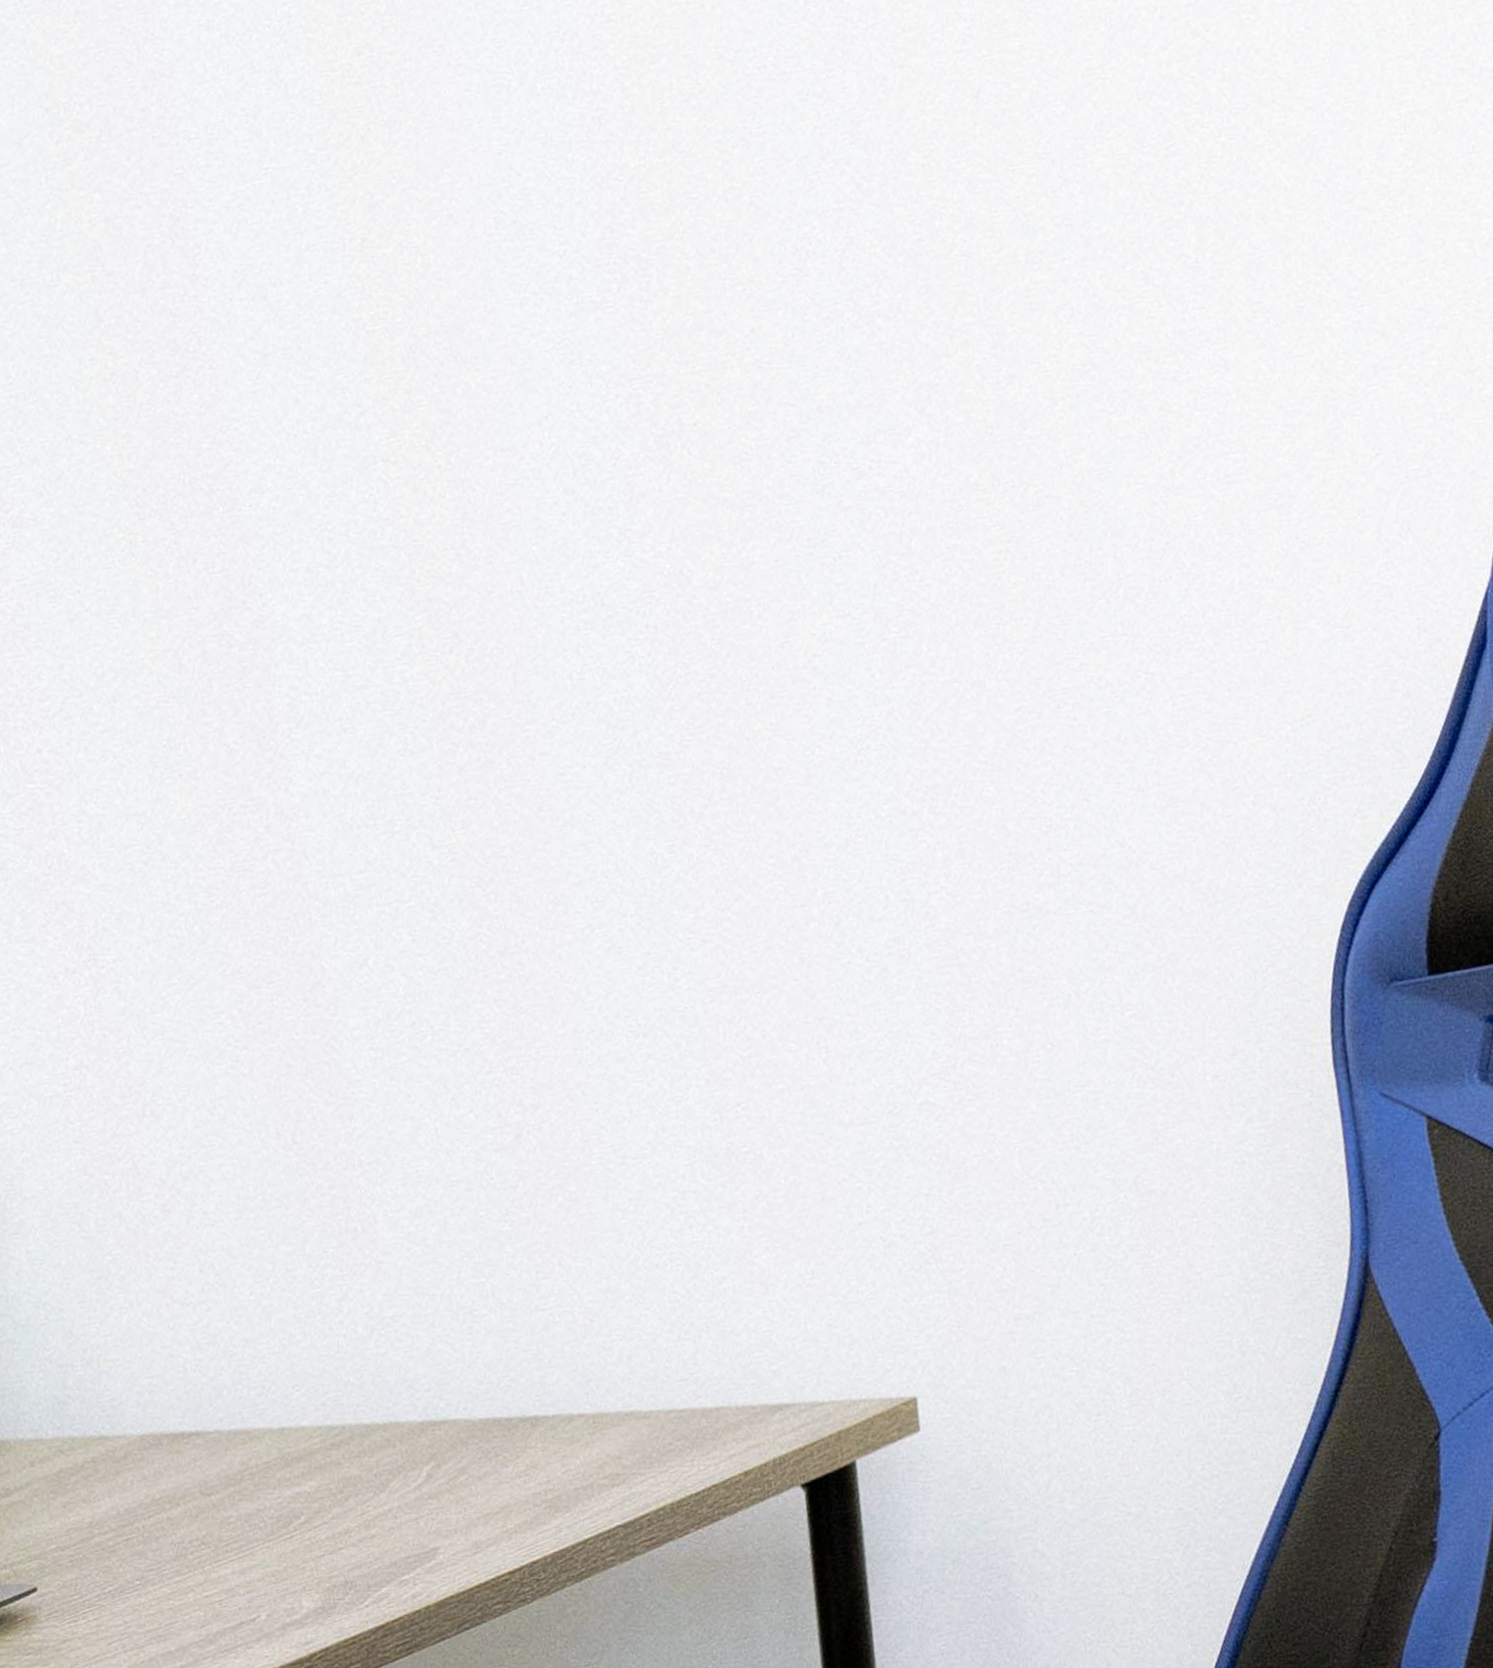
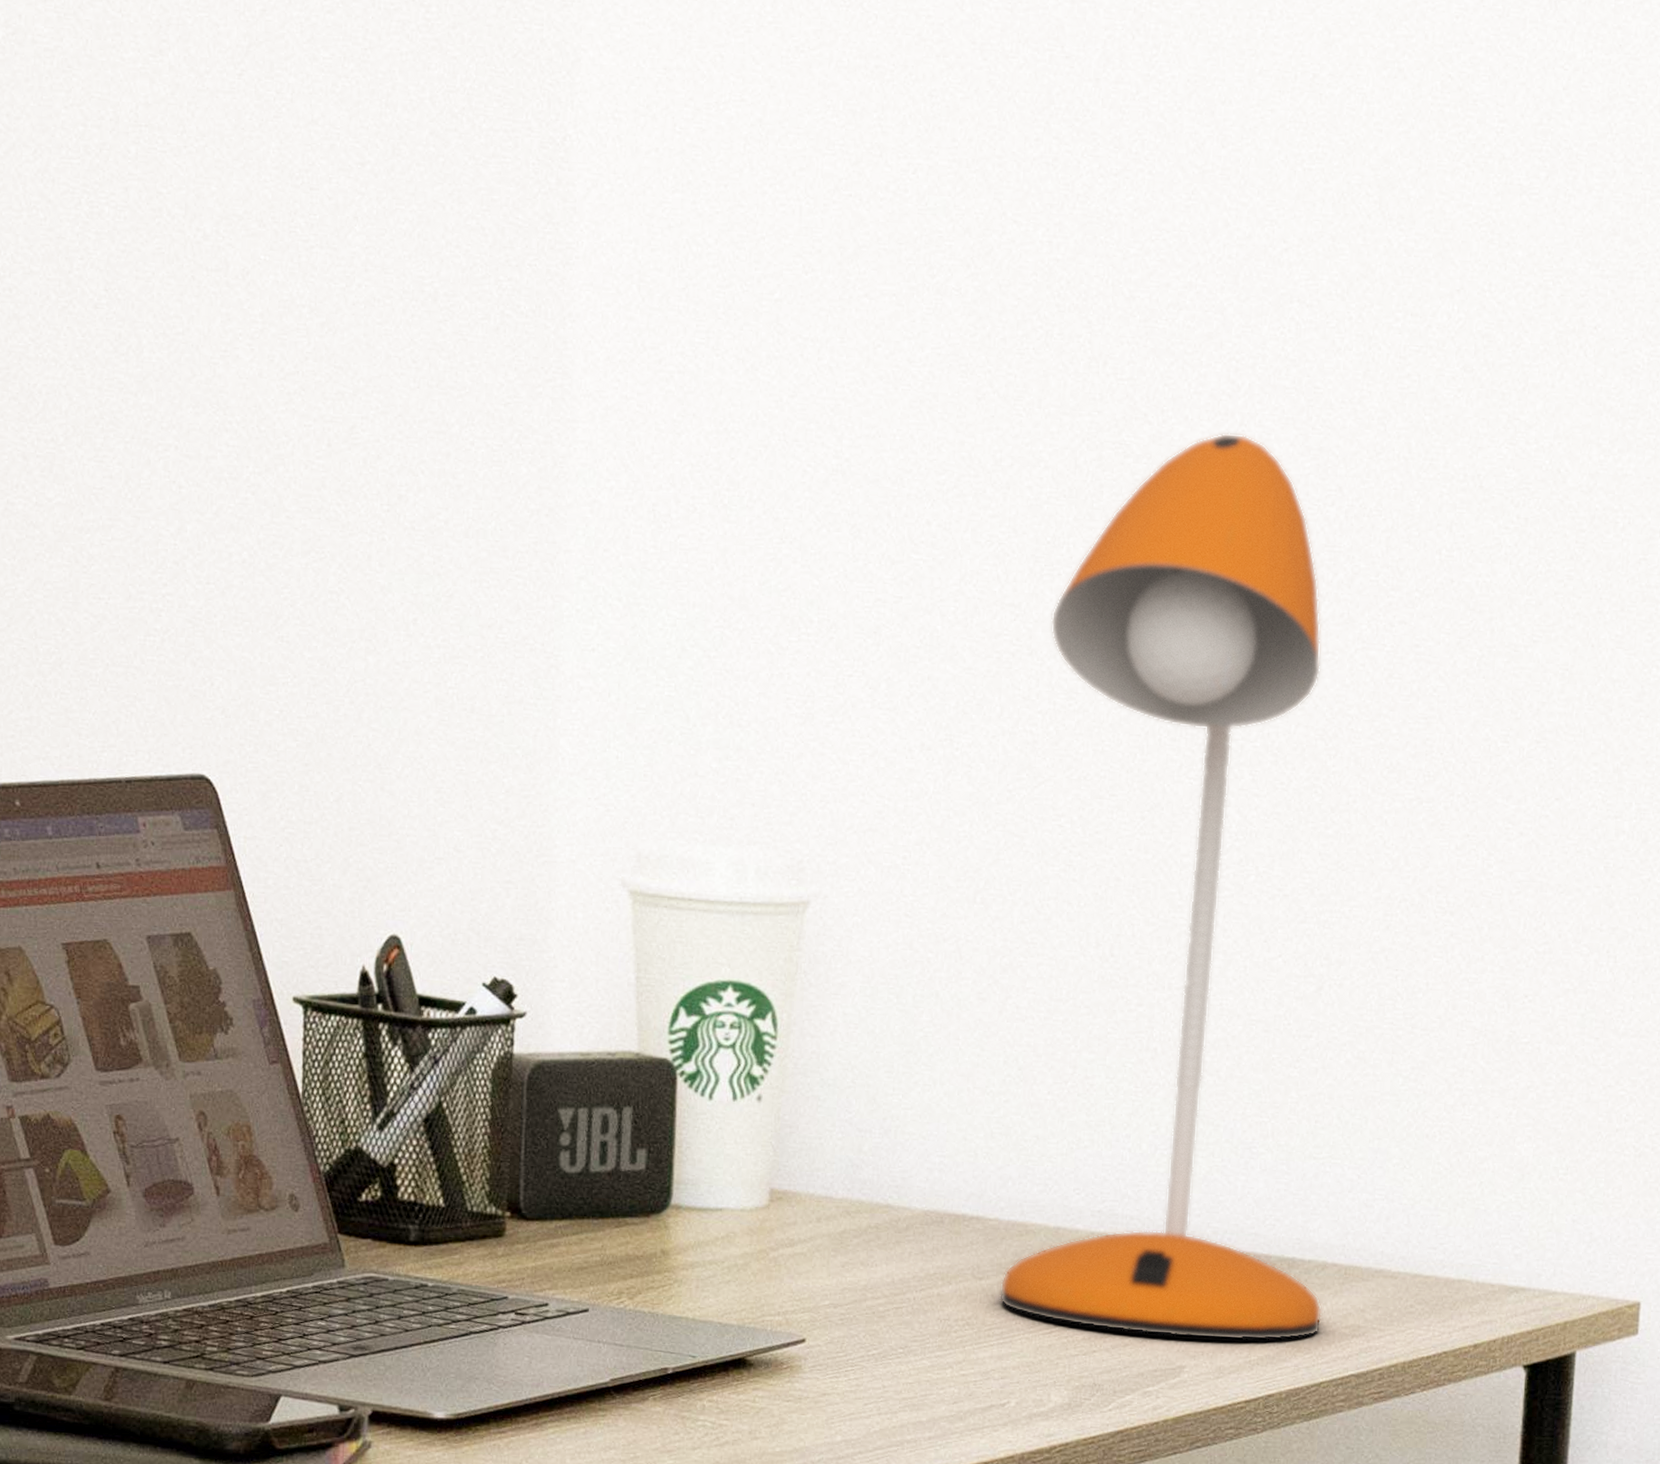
desk lamp: none [178,601,577,1526] -> present [999,433,1322,1341]

